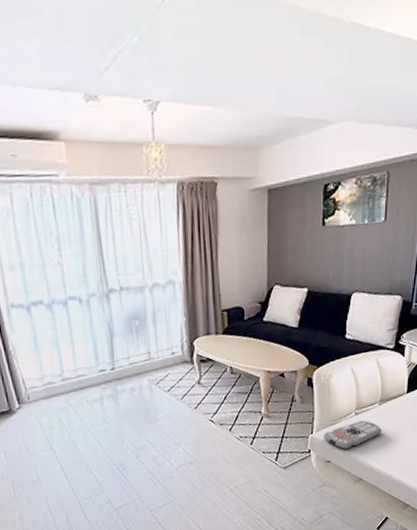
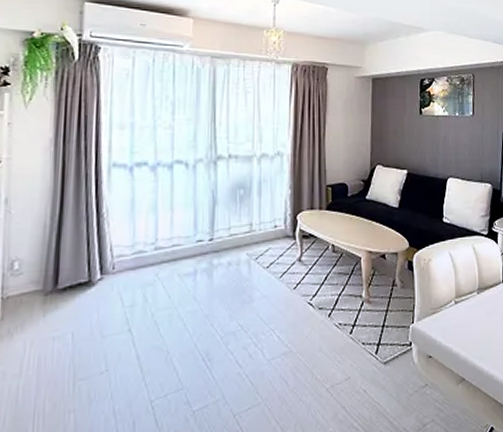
remote control: present [323,420,382,450] -> none [424,310,481,344]

